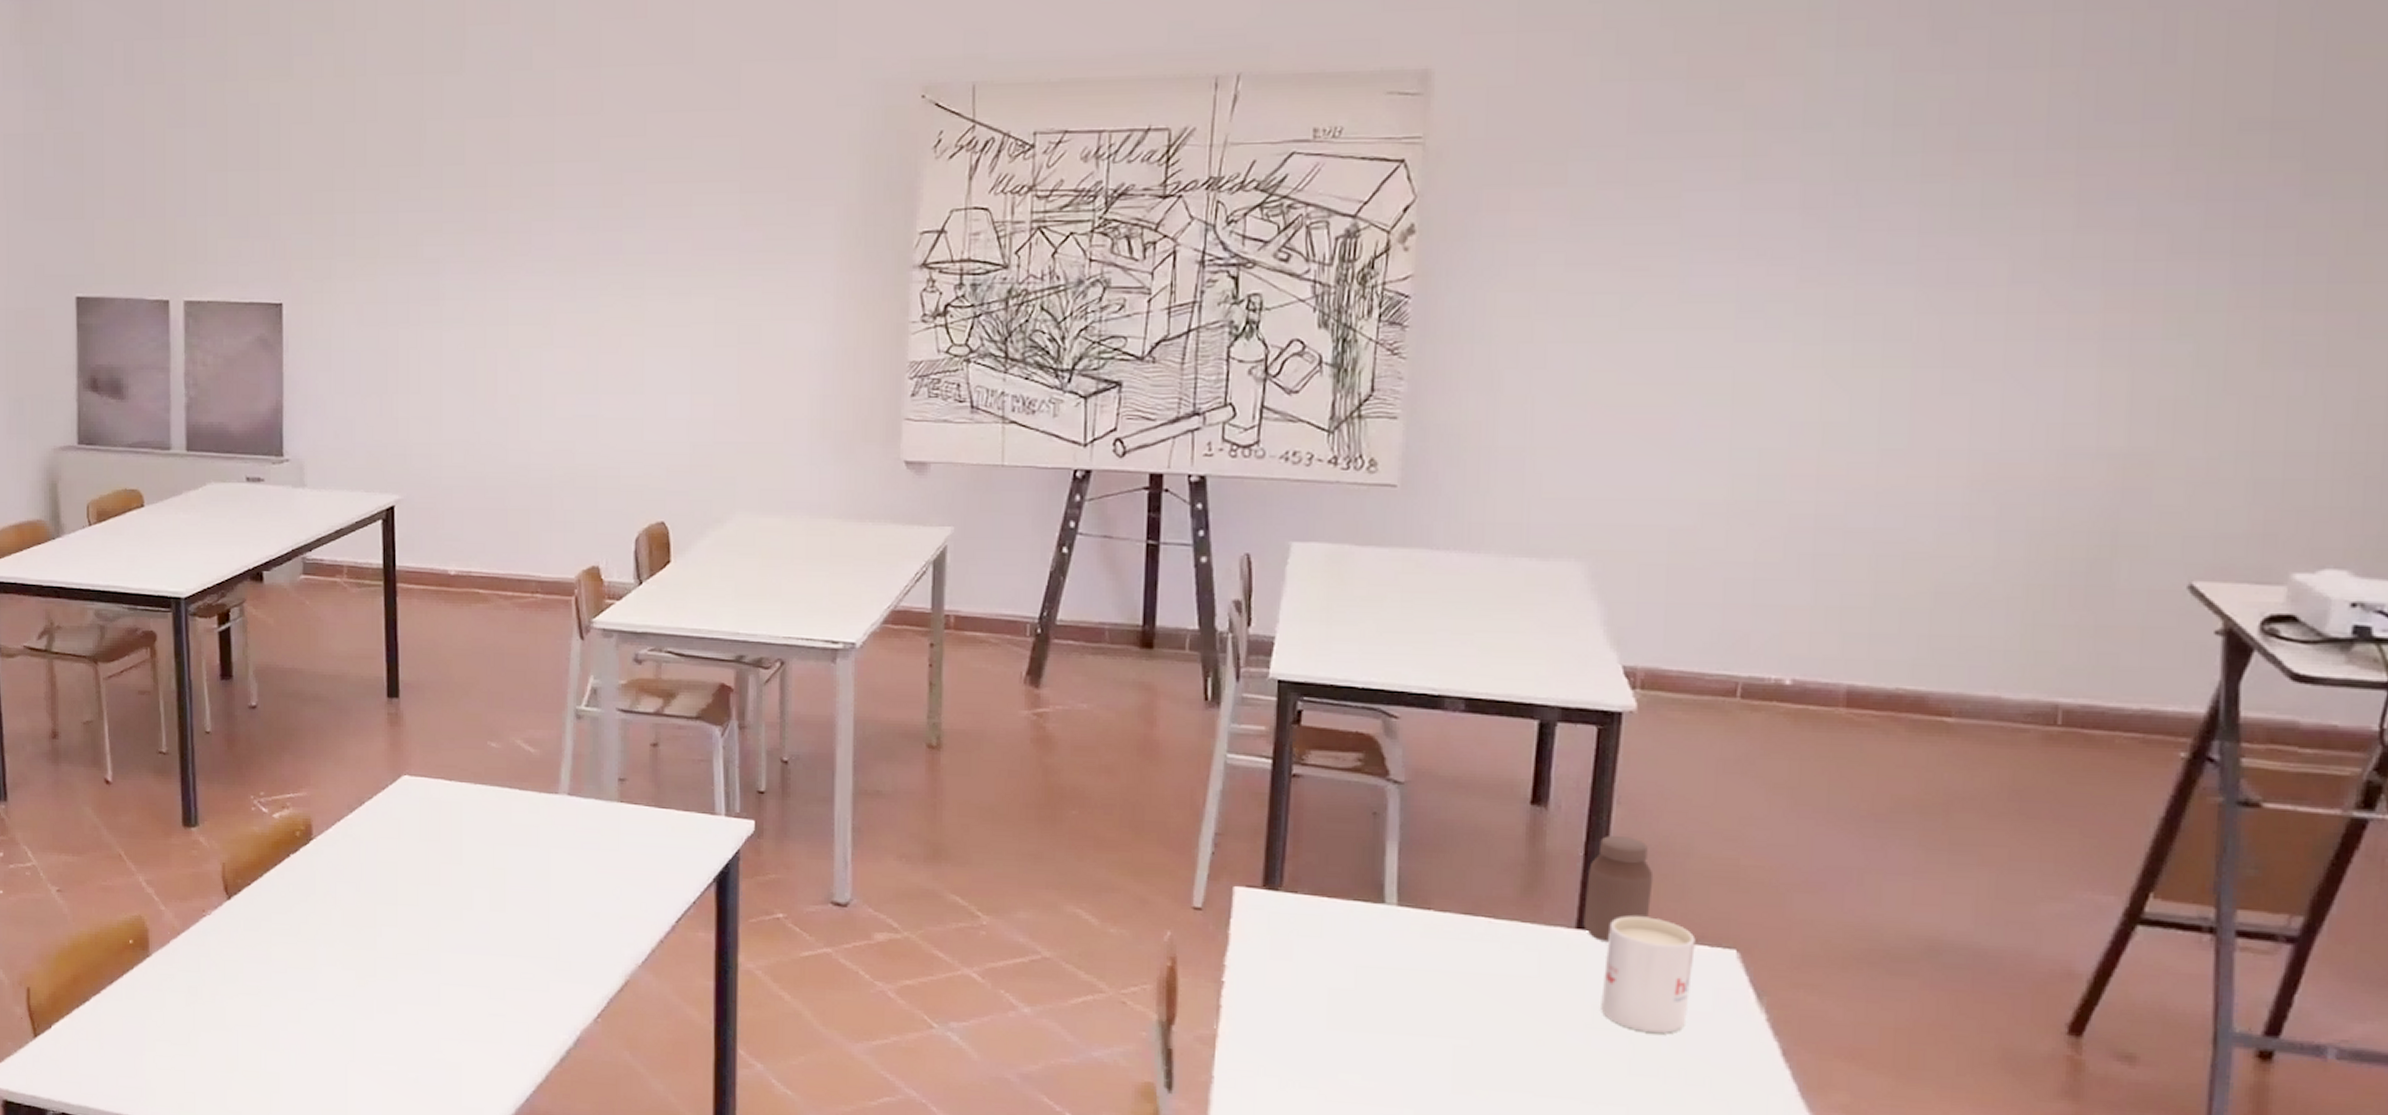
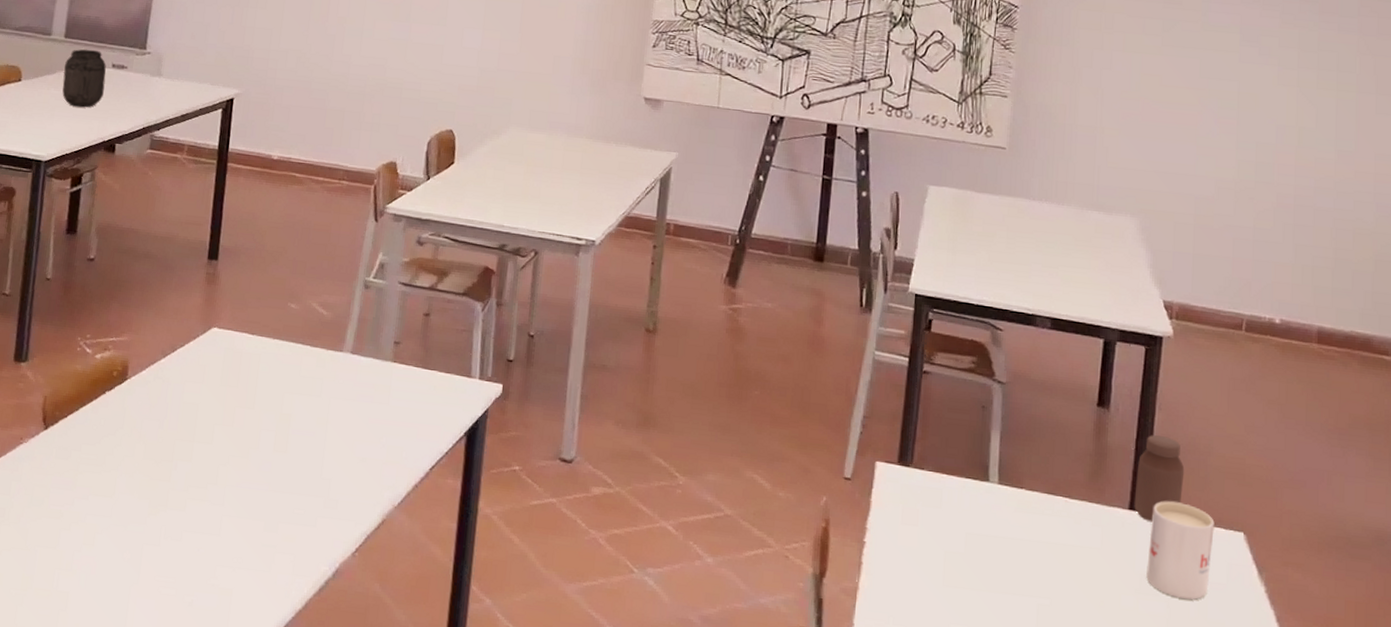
jar: none [191,462,241,532] -> present [62,49,106,107]

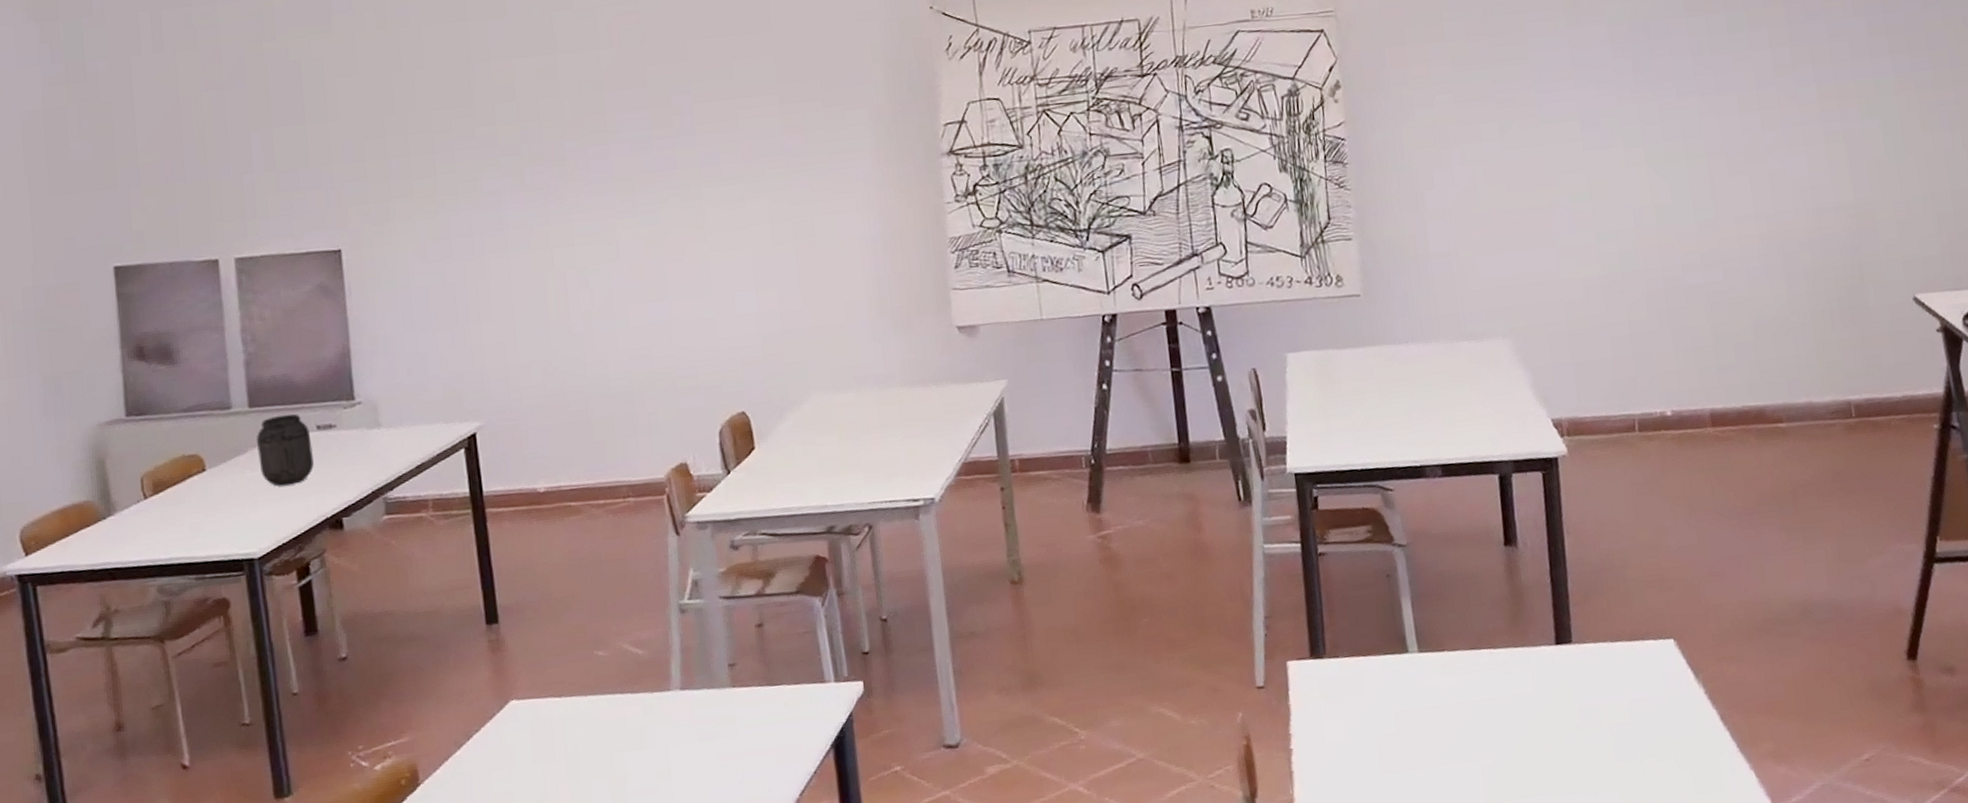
jar: present [1134,435,1185,523] -> none [1556,560,1606,653]
mug: present [1146,501,1215,600] -> none [1579,624,1649,723]

